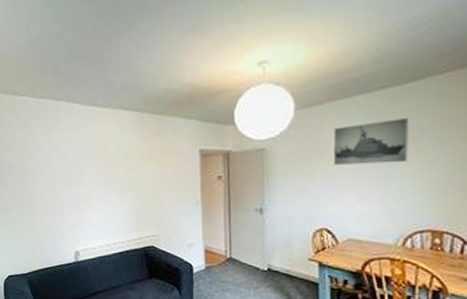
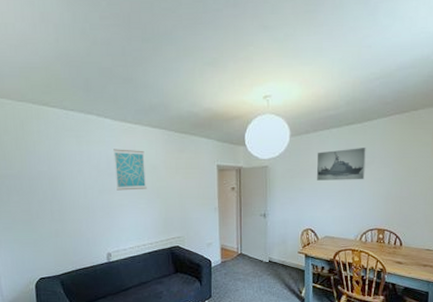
wall art: none [82,136,118,182] -> present [113,149,147,191]

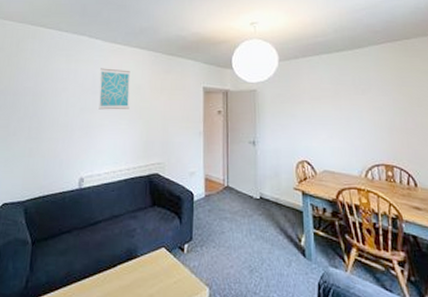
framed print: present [316,147,366,181] -> none [307,73,362,108]

